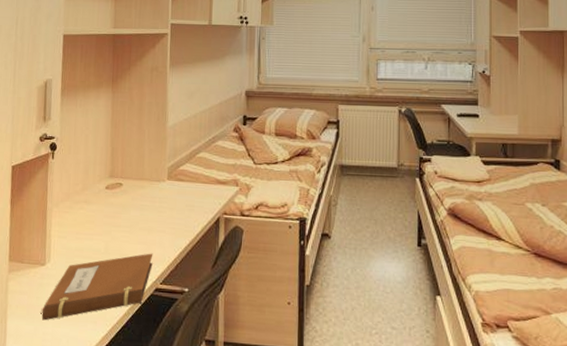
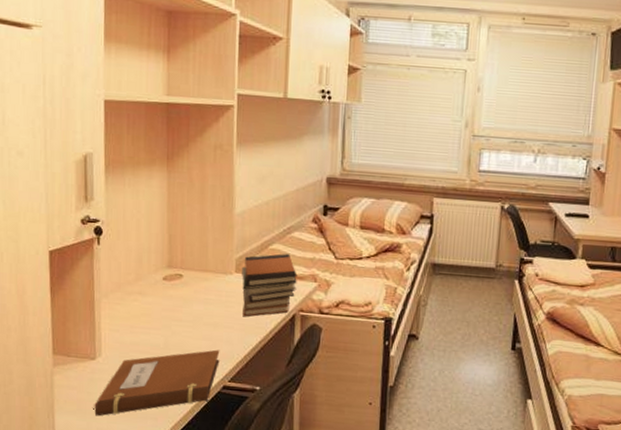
book stack: none [173,161,221,221] -> present [242,253,297,317]

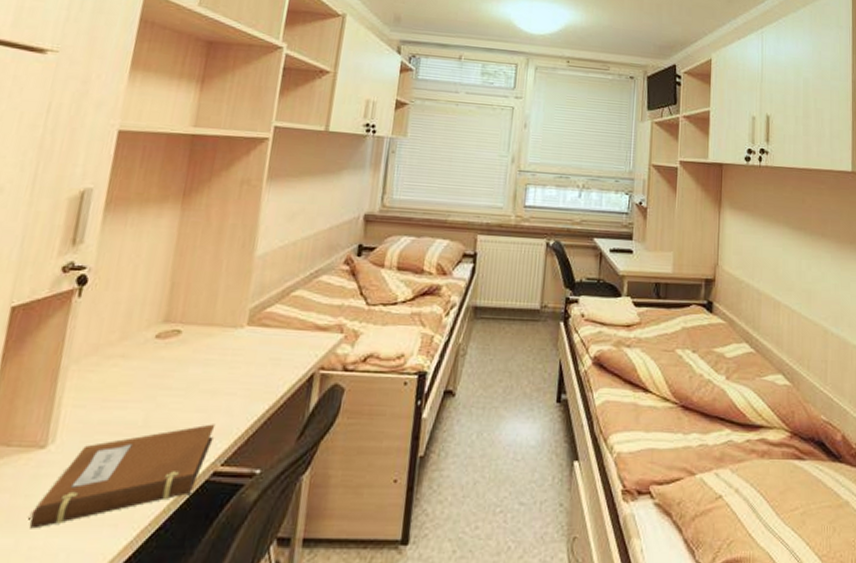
book stack: present [242,253,297,317] -> none [249,301,321,380]

